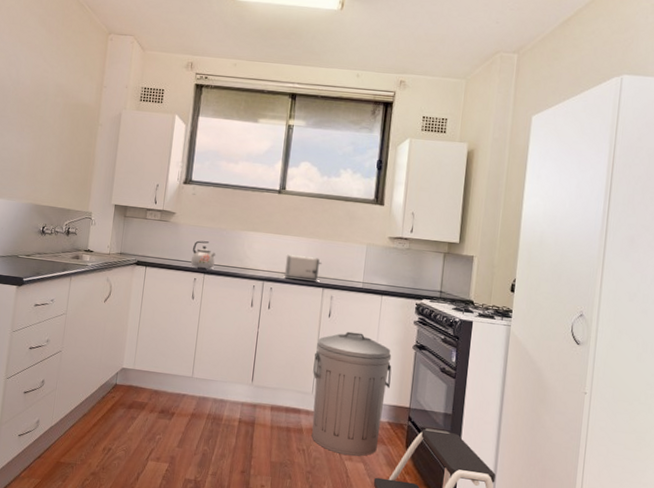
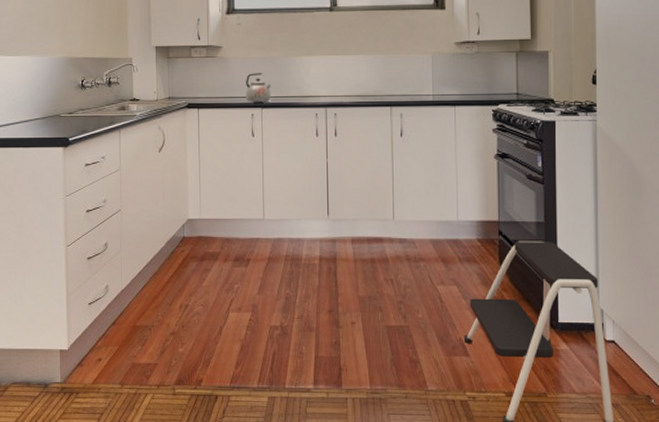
toaster: present [284,254,322,282] -> none [347,75,386,102]
trash can: present [312,331,392,457] -> none [391,149,475,279]

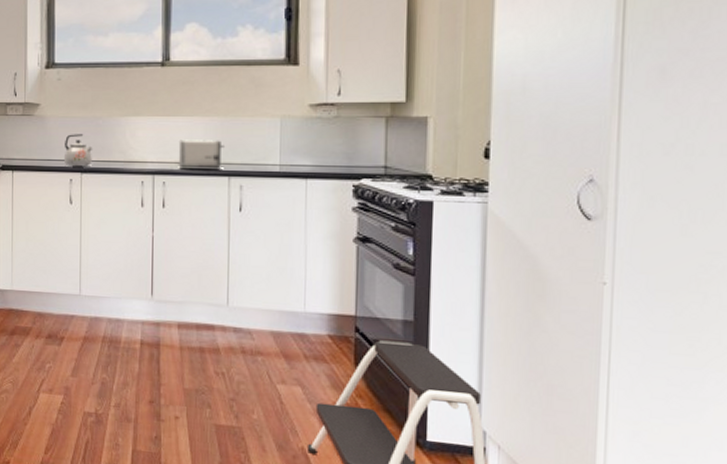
toaster: none [347,75,386,102] -> present [178,139,224,170]

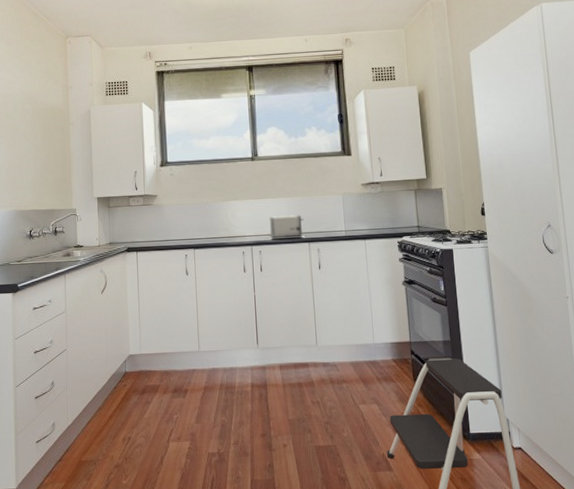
kettle: present [63,134,93,167] -> none [179,217,203,245]

